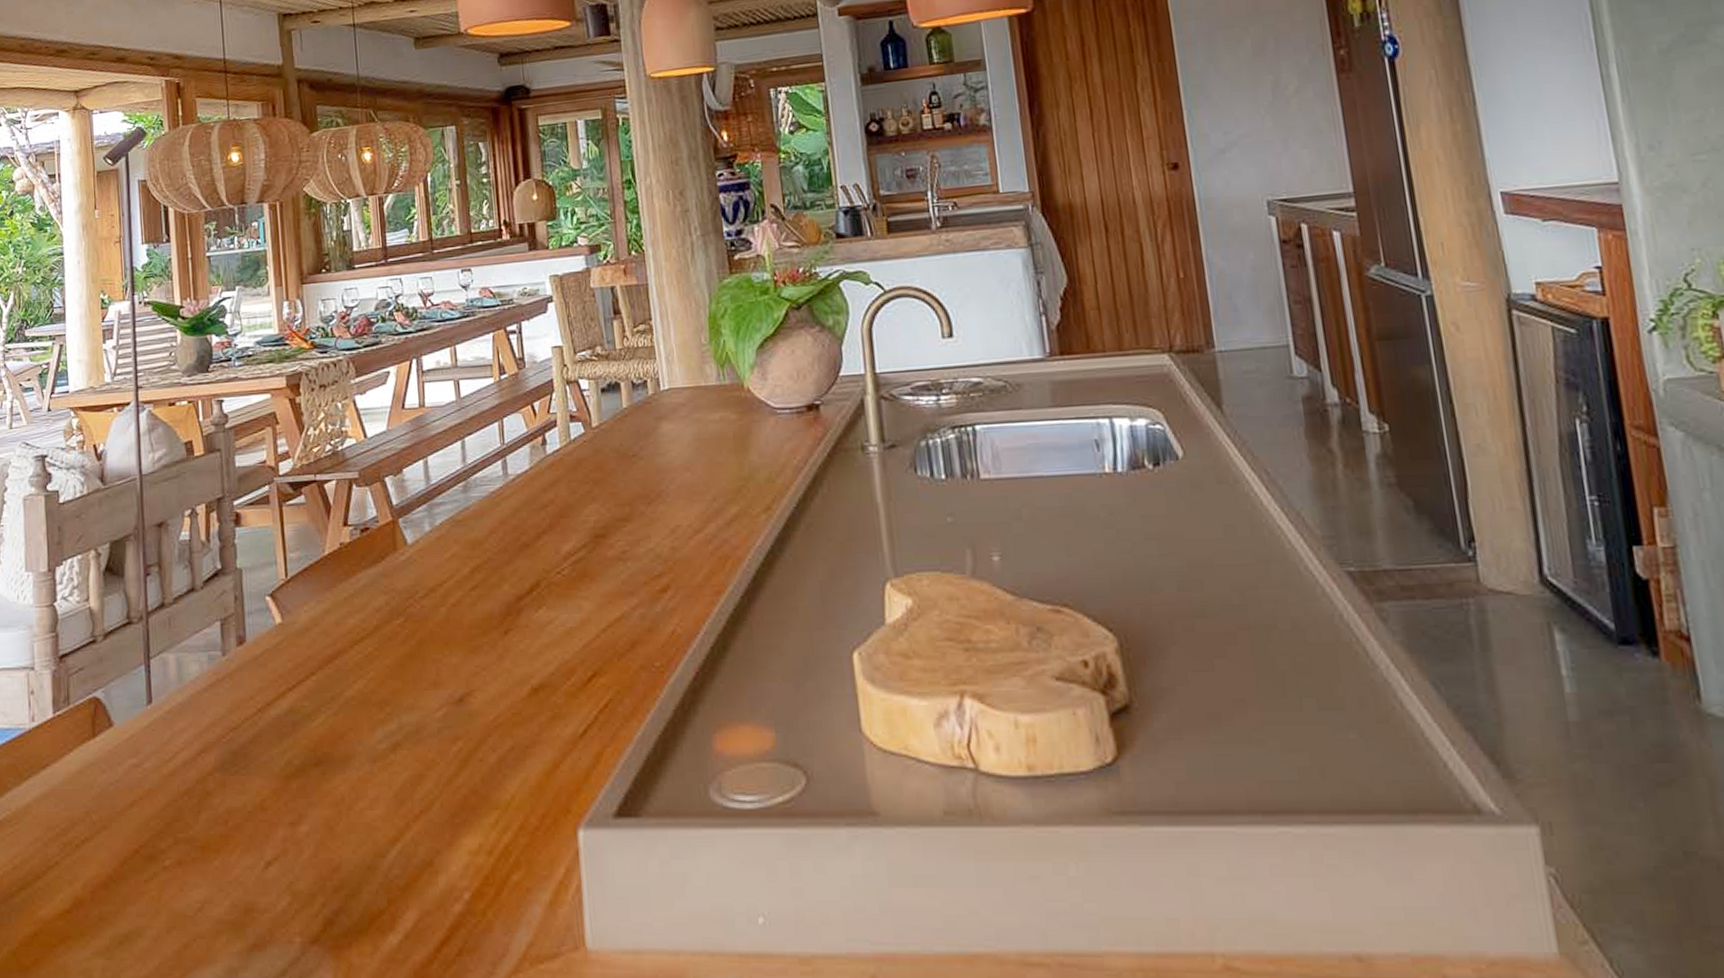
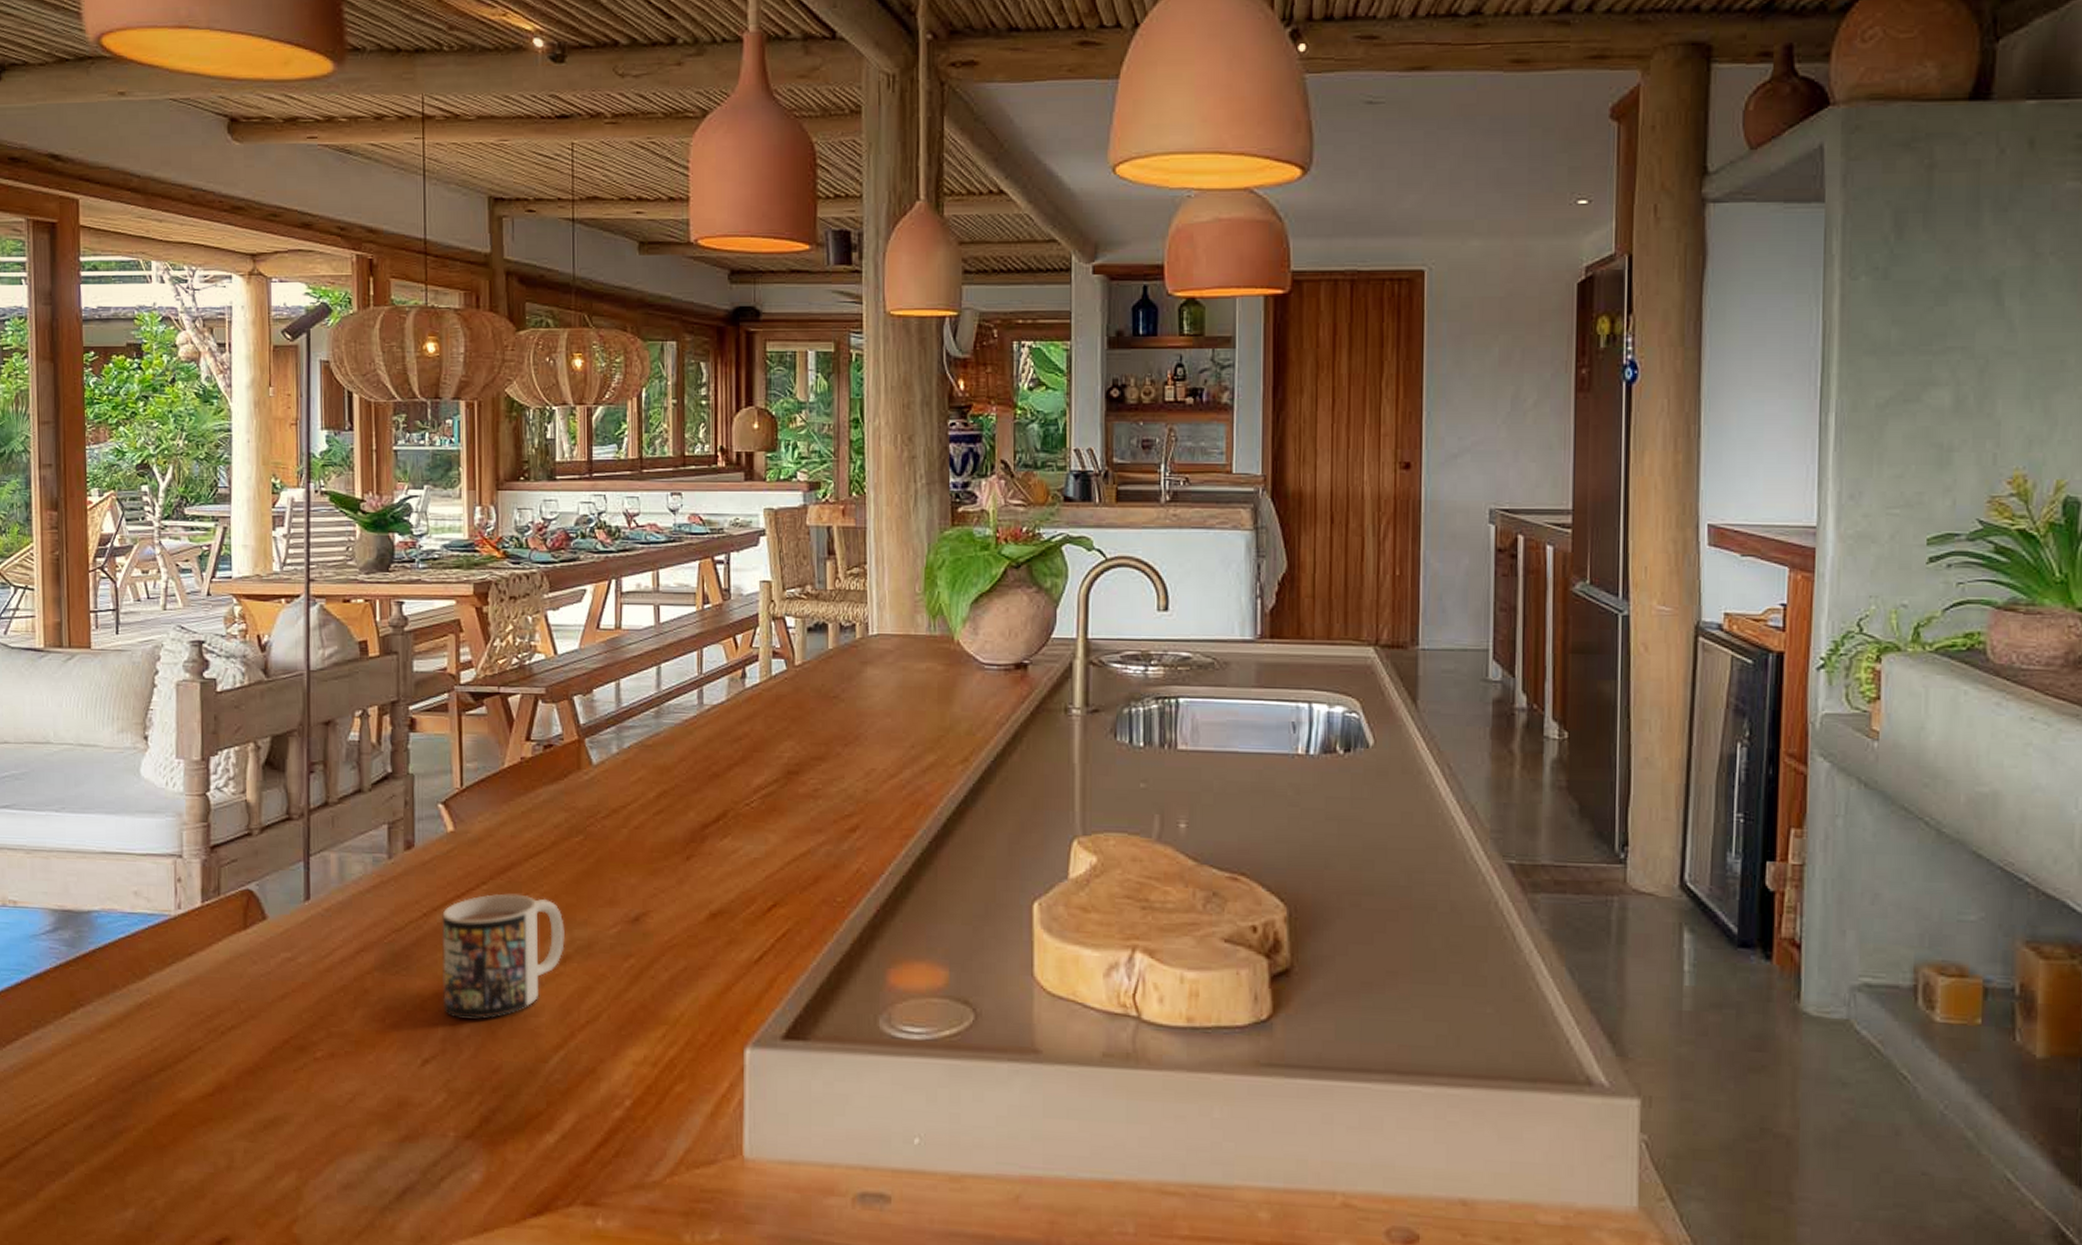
mug: none [275,682,394,815] -> present [442,893,565,1018]

